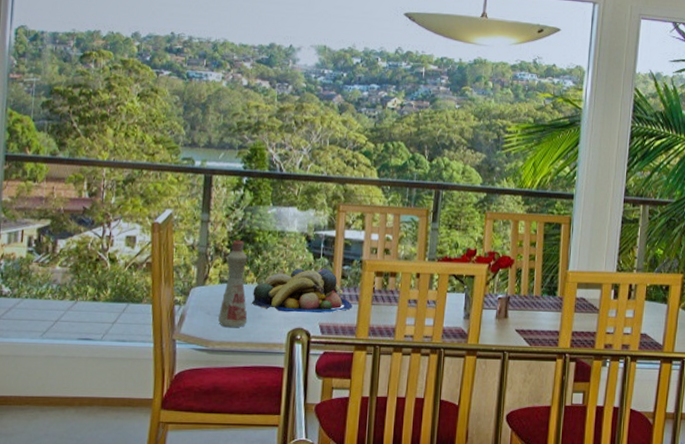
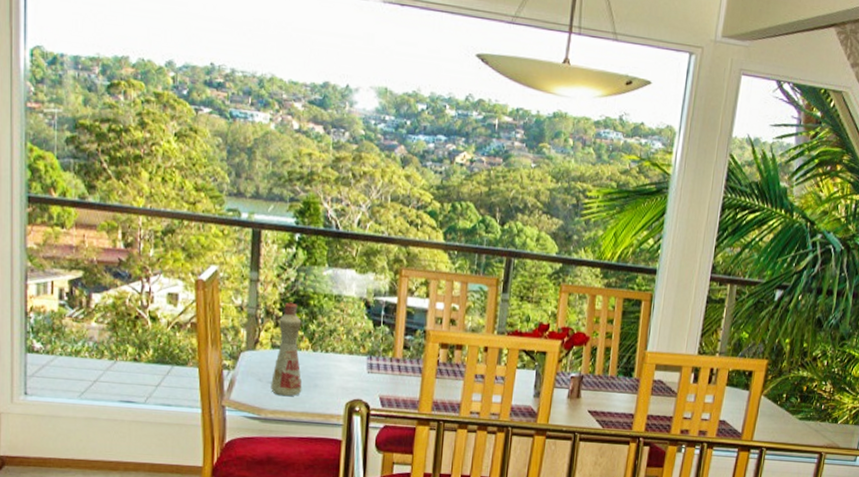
fruit bowl: present [251,268,352,314] -> none [306,336,415,385]

